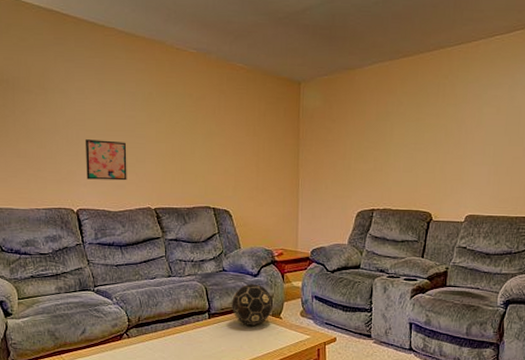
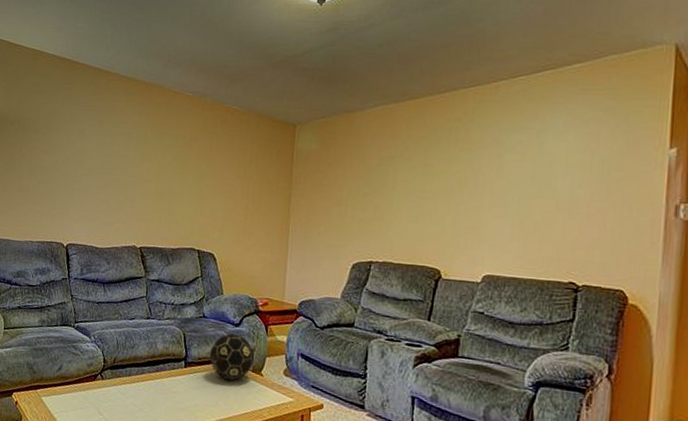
wall art: present [85,139,127,181] -> none [78,177,119,218]

